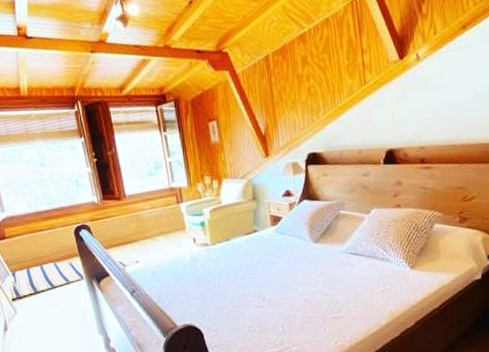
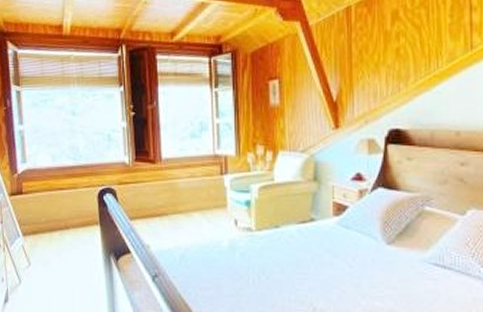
rug: present [8,260,143,300] -> none [14,228,172,267]

